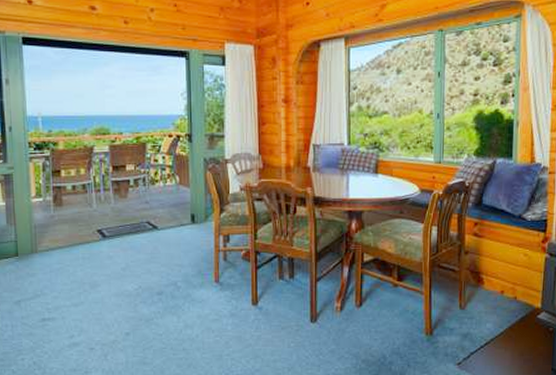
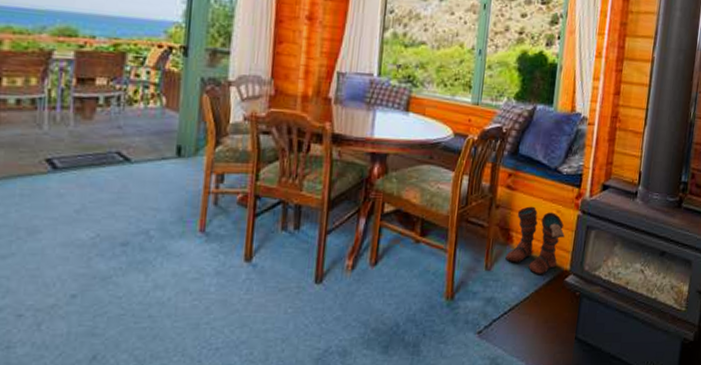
boots: none [478,251,534,313] -> present [505,206,565,275]

